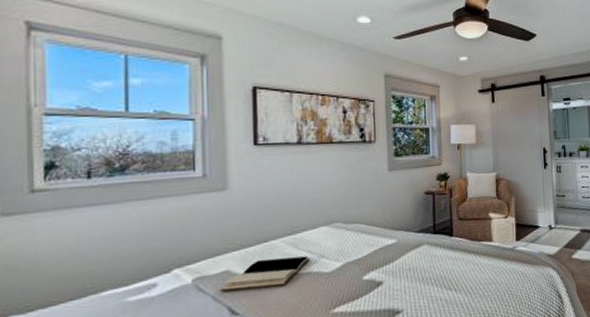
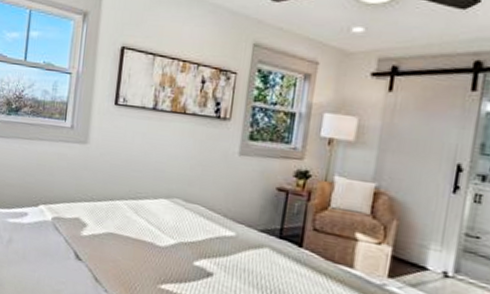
book: present [220,256,310,292] -> none [70,215,147,246]

